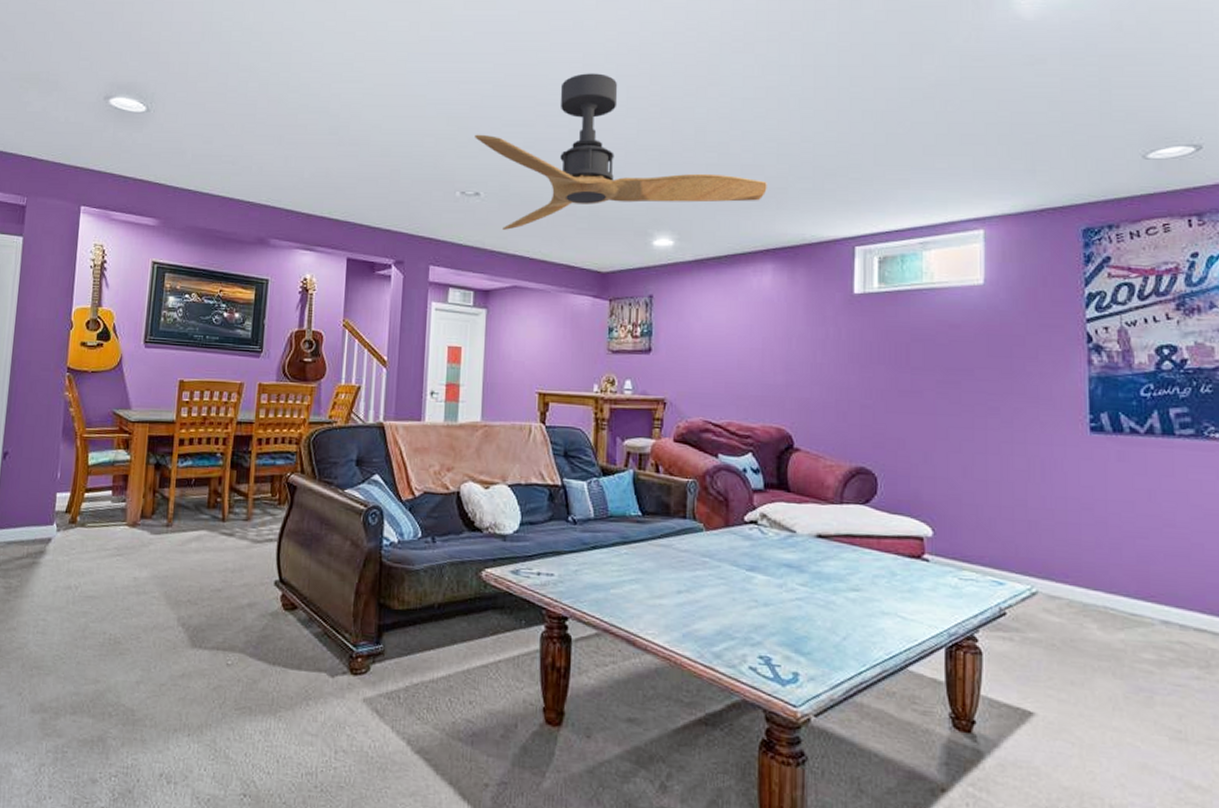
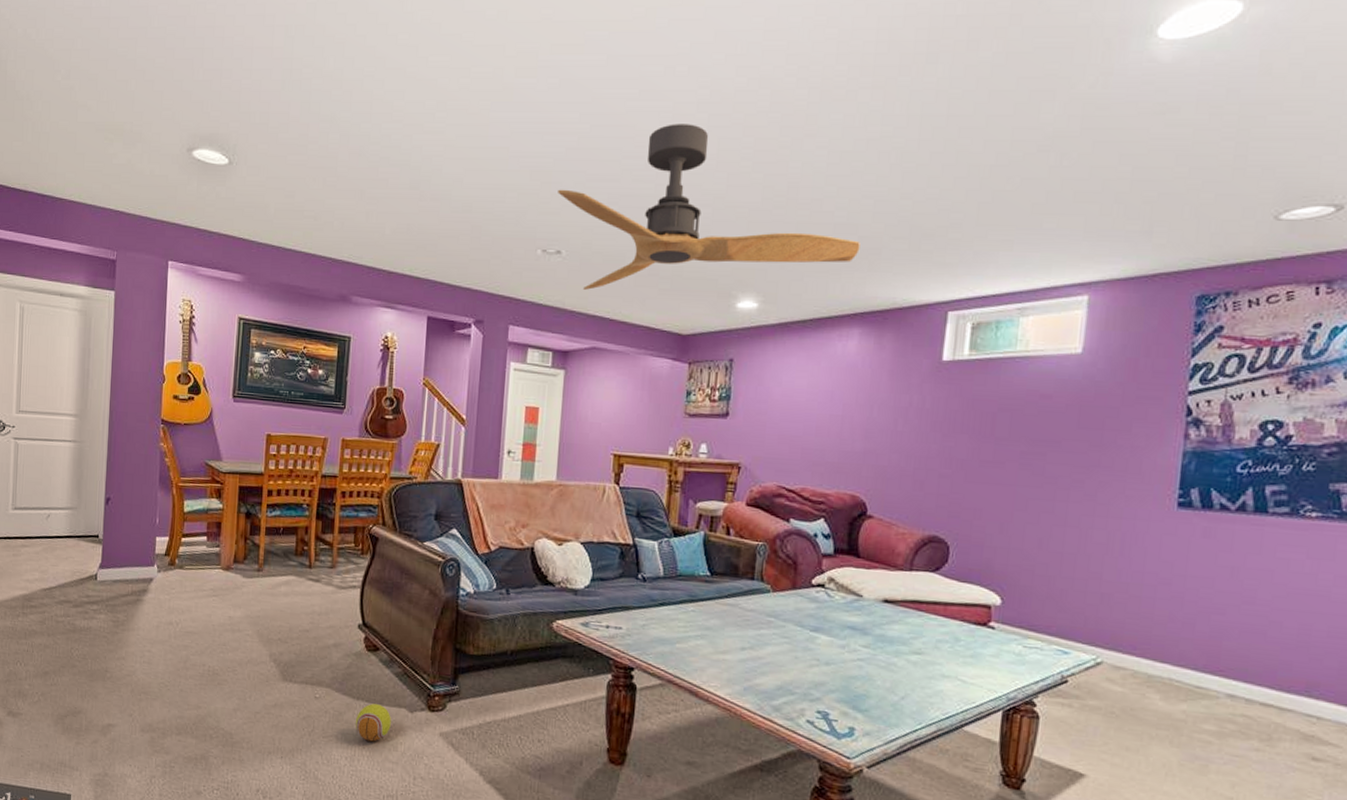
ball: none [270,669,310,712] -> present [355,703,391,742]

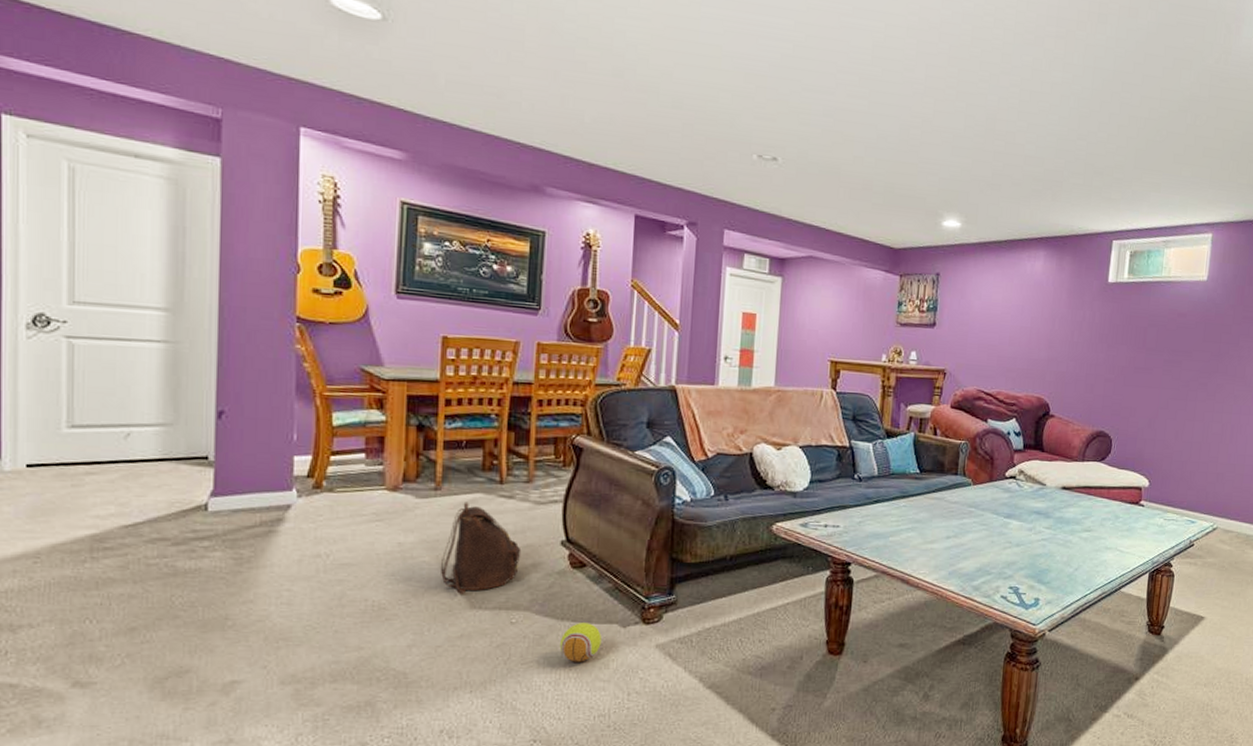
backpack: none [261,583,325,668] -> present [441,502,522,595]
ceiling fan: present [558,124,860,290] -> none [773,44,1046,199]

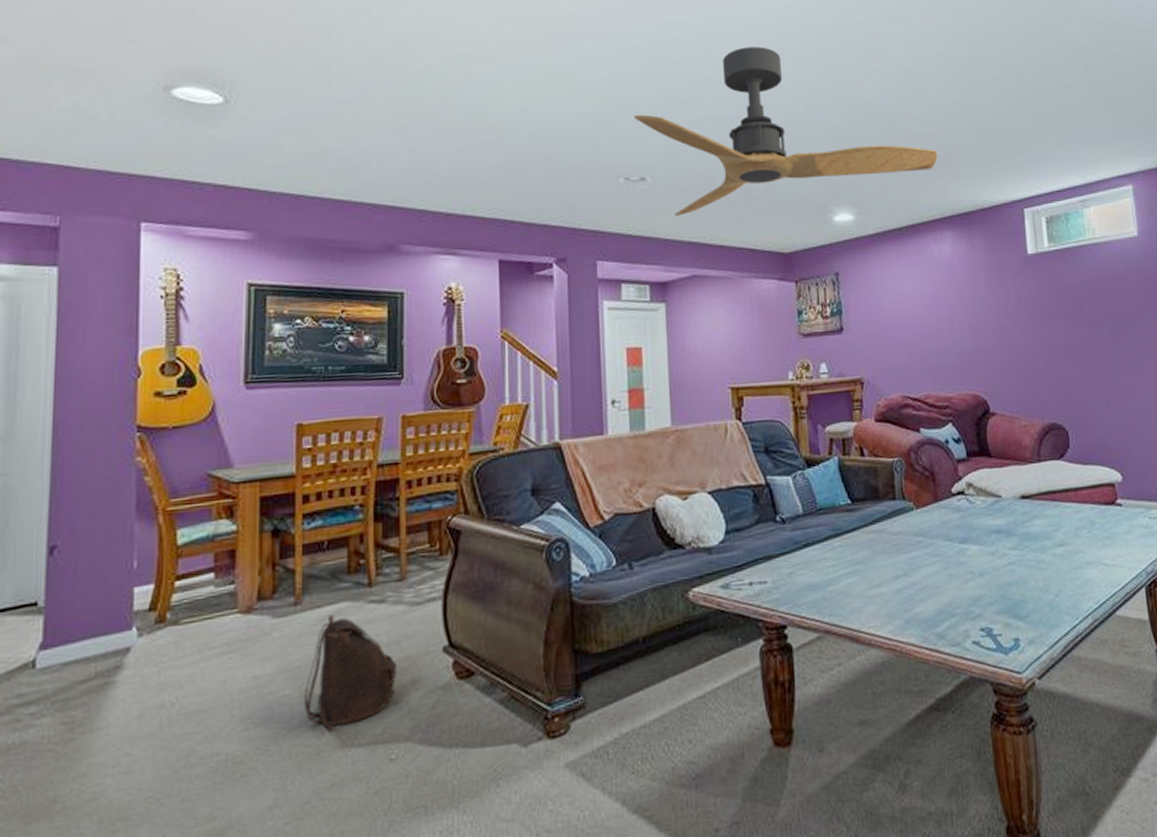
ball: present [559,623,601,662] -> none [449,746,499,801]
ceiling fan: none [773,44,1046,199] -> present [634,47,938,216]

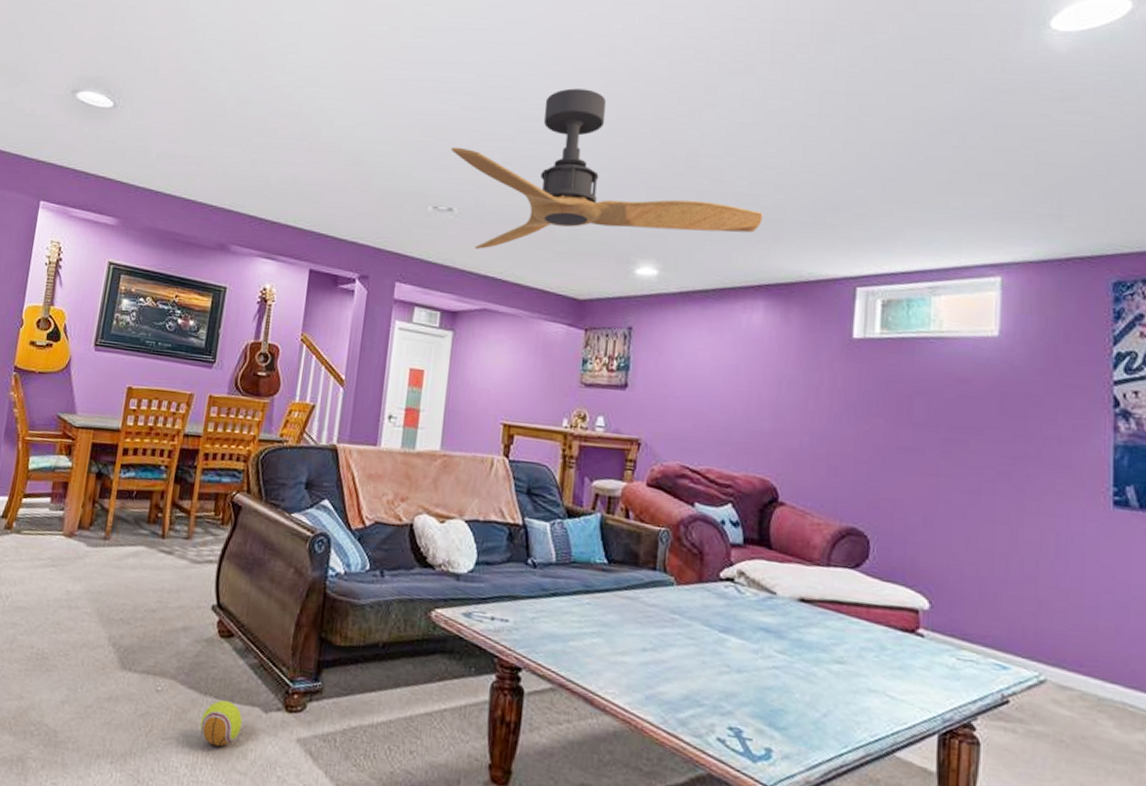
backpack: present [305,614,398,733] -> none [99,554,174,654]
ball: none [449,746,499,801] -> present [199,700,242,747]

